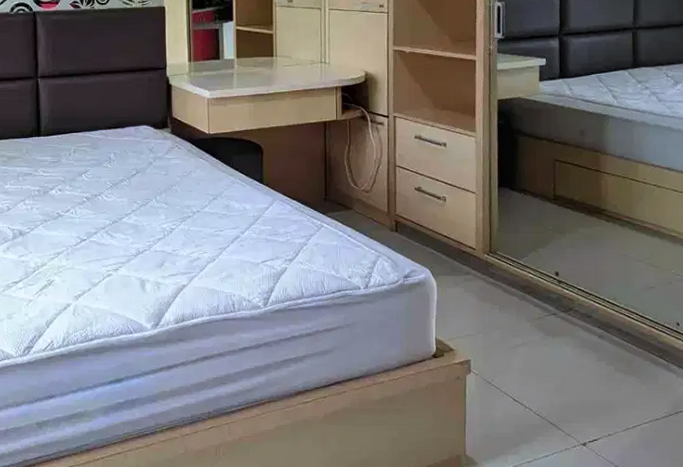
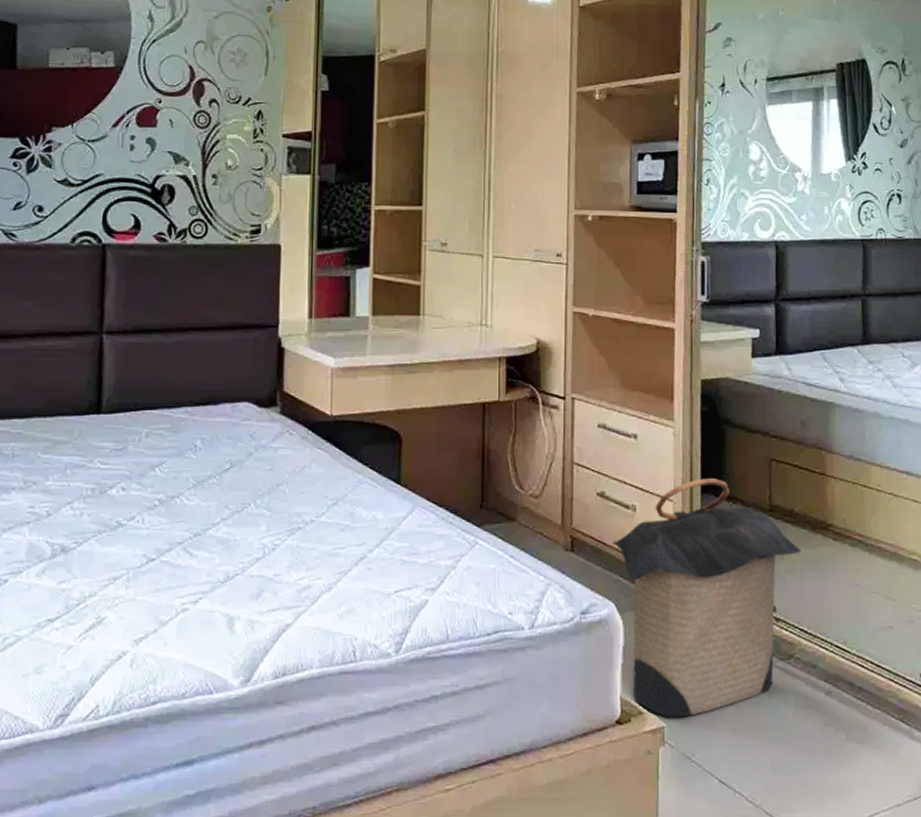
laundry hamper: none [427,175,580,354] -> present [612,478,802,718]

